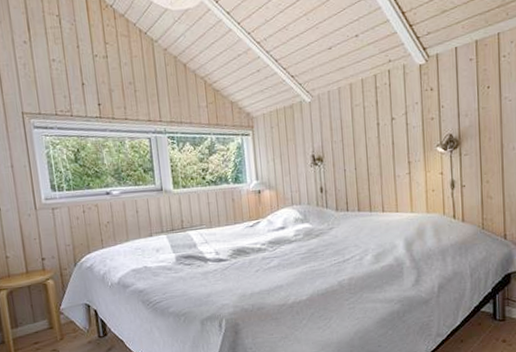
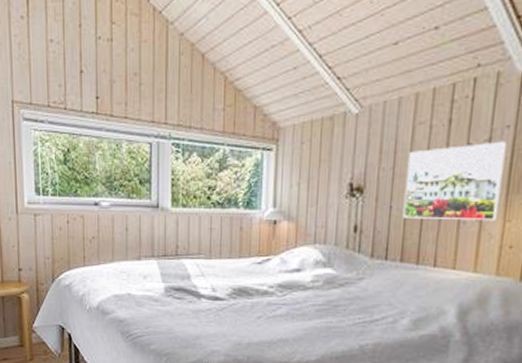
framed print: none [351,113,420,178] -> present [402,141,508,221]

